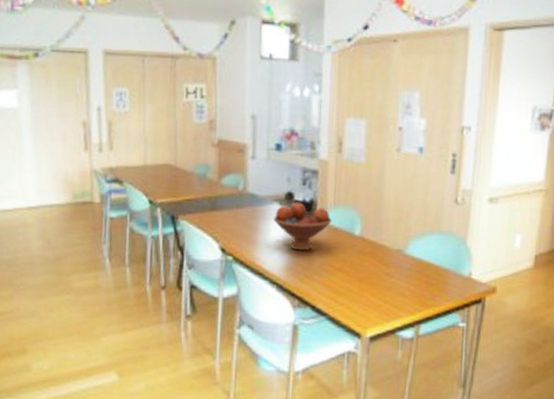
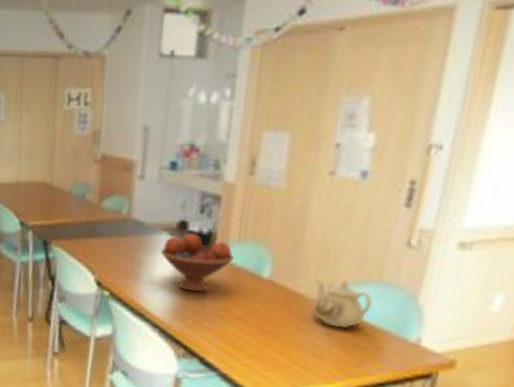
teapot: none [394,232,436,270] -> present [313,279,374,328]

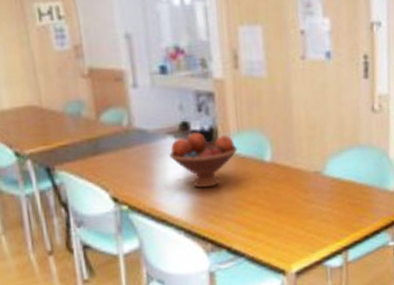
teapot: present [313,279,374,328] -> none [310,150,357,193]

